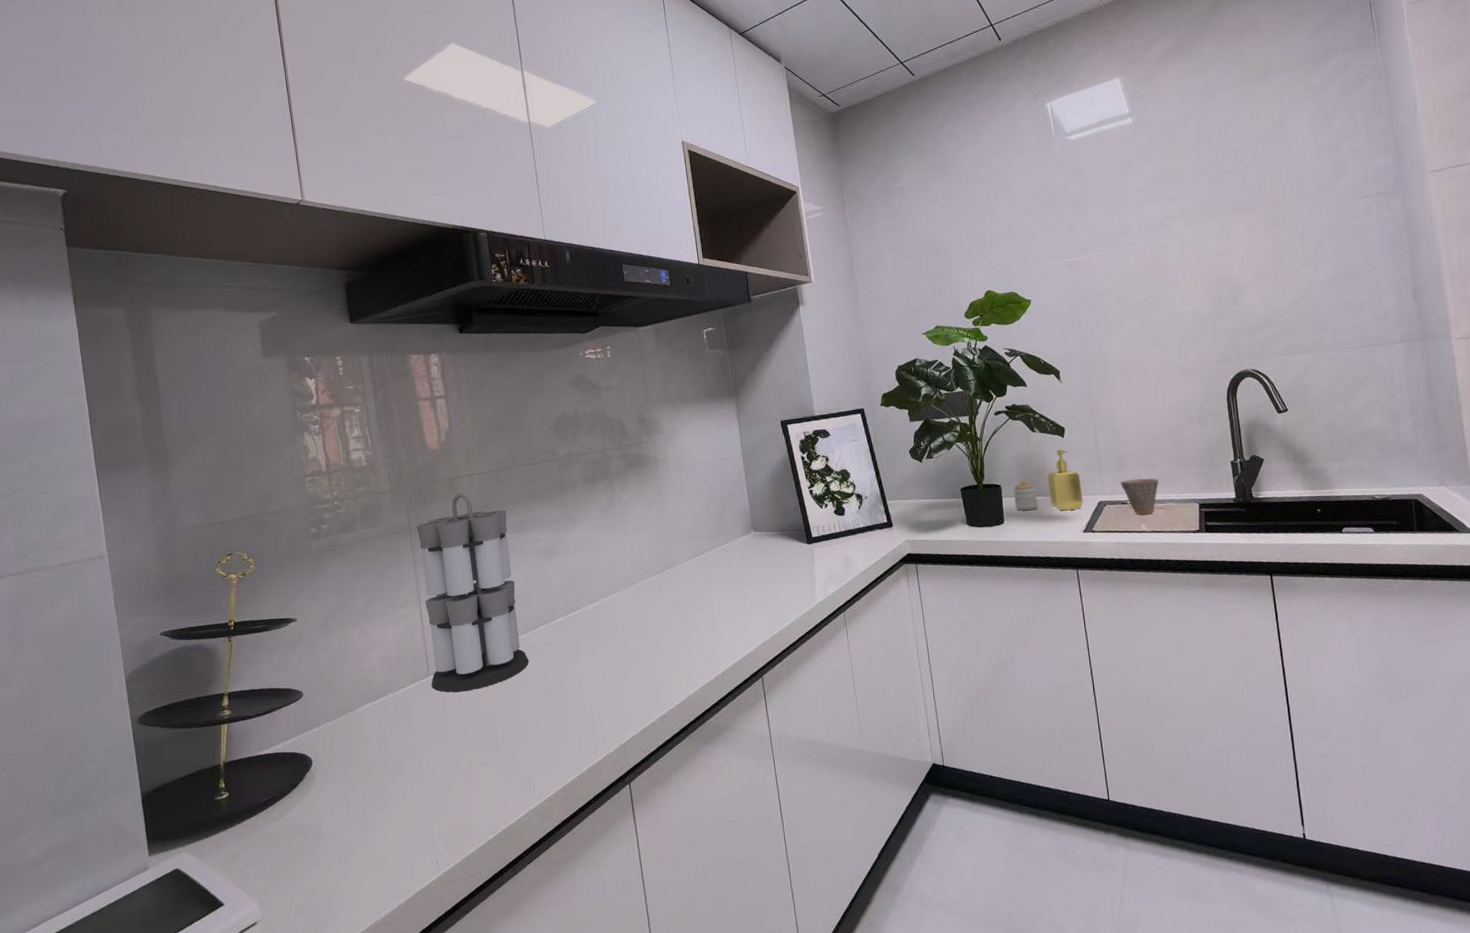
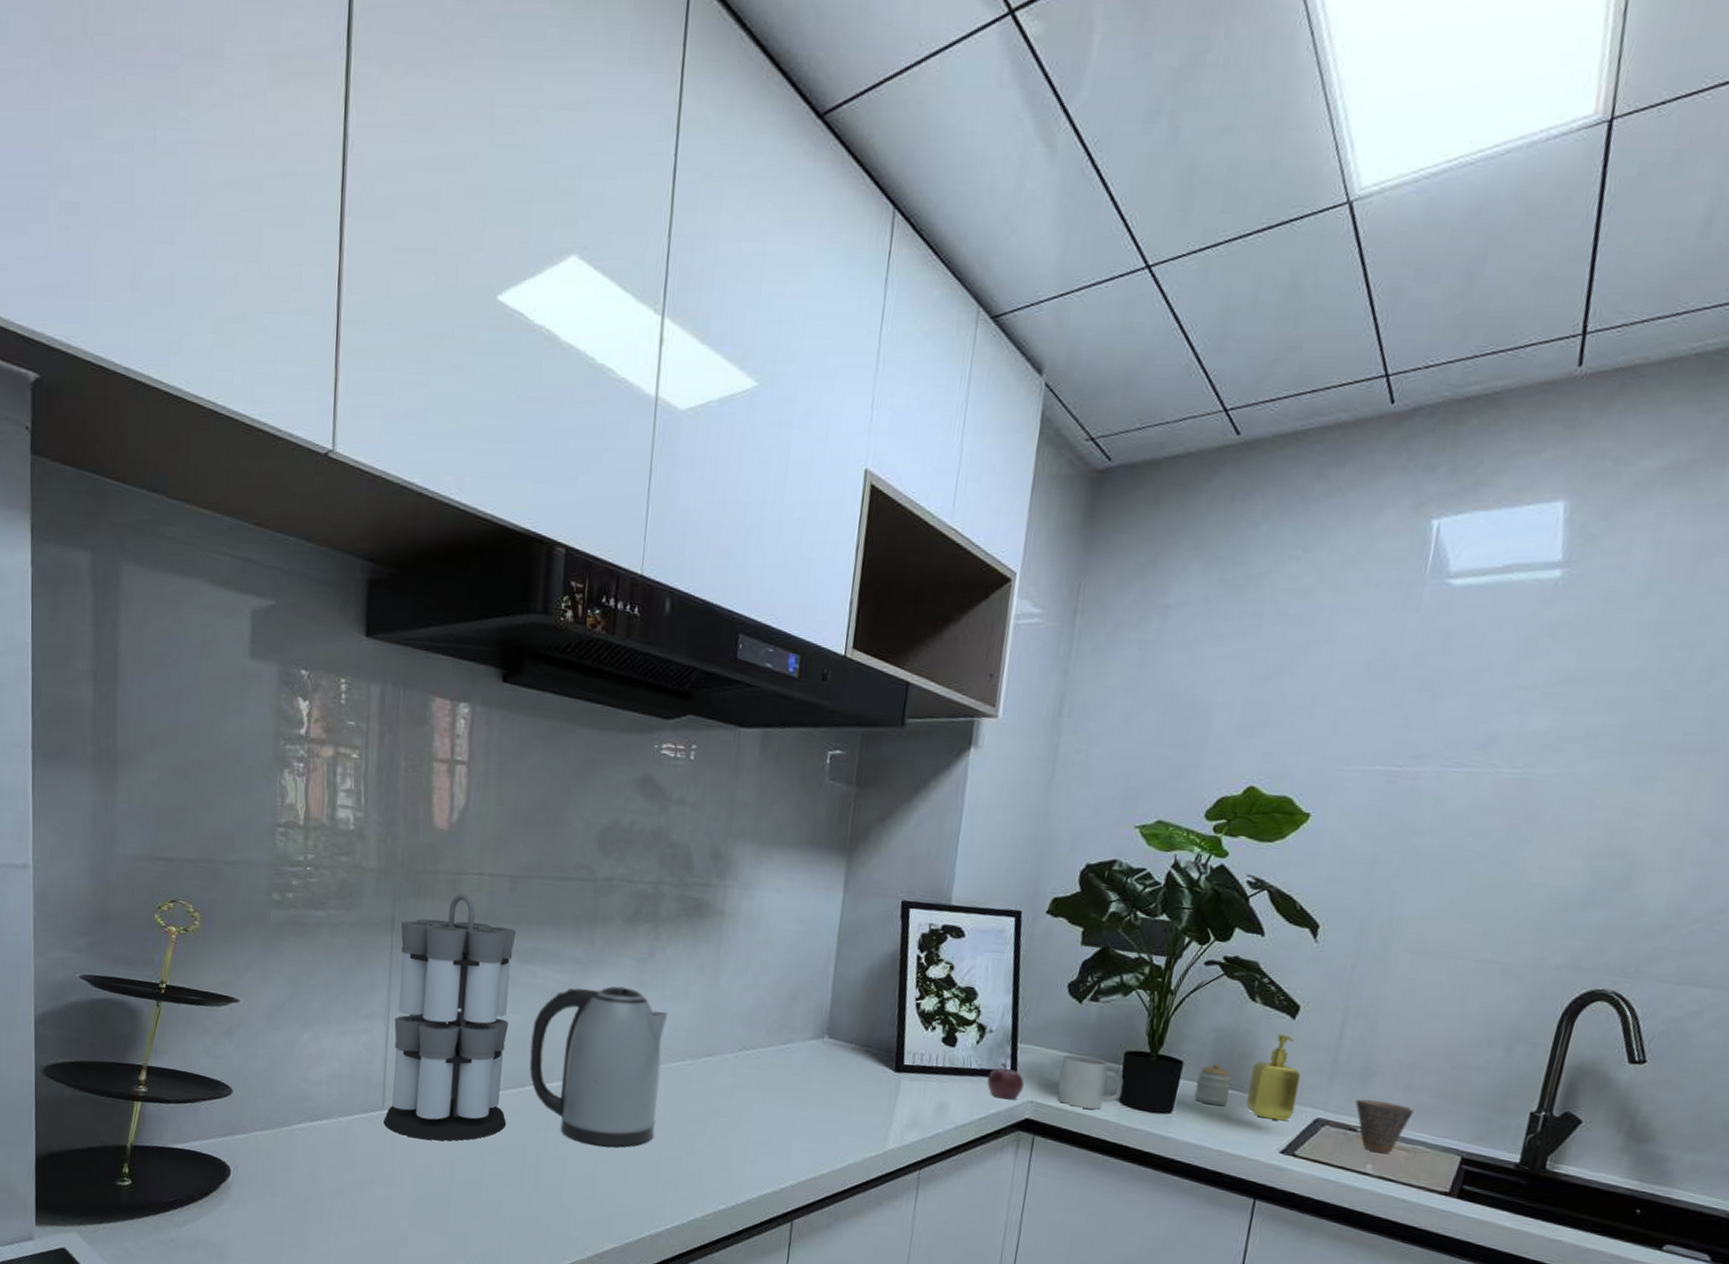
kettle: none [533,532,644,660] -> present [529,986,668,1147]
fruit: none [873,518,900,544] -> present [986,1063,1024,1100]
mug: none [920,497,968,537] -> present [1057,1054,1124,1110]

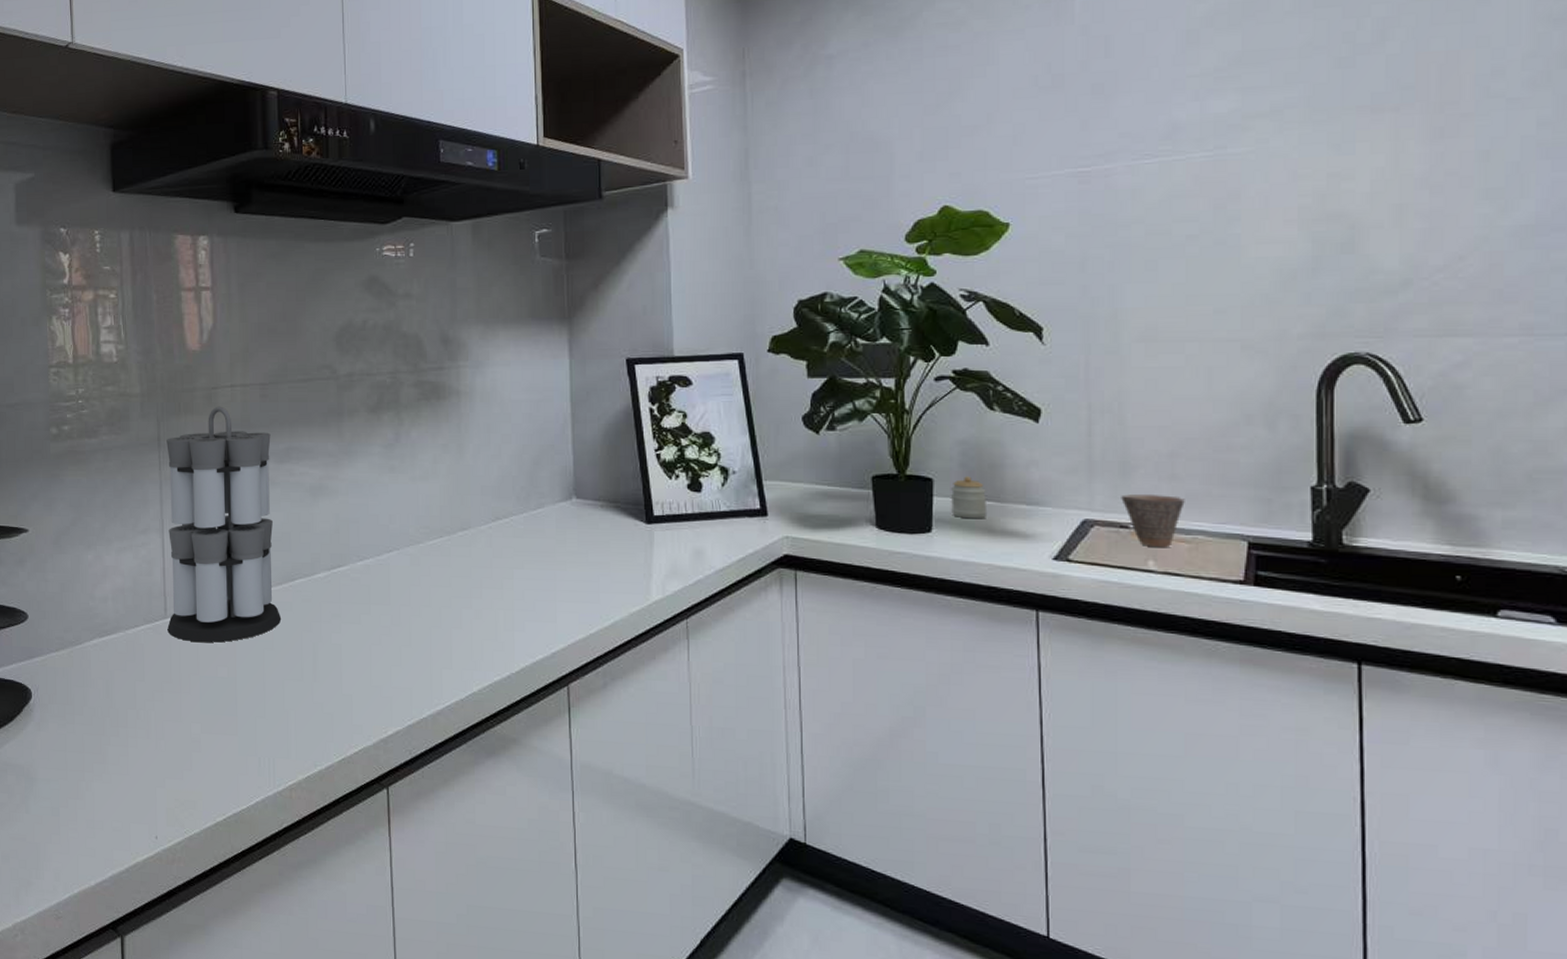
kettle: present [529,986,668,1147] -> none [294,473,422,630]
fruit: present [986,1063,1024,1100] -> none [738,502,776,538]
mug: present [1057,1054,1124,1110] -> none [809,485,877,539]
soap dispenser: present [1246,1033,1301,1121] -> none [1005,438,1058,527]

